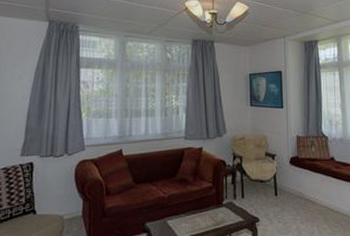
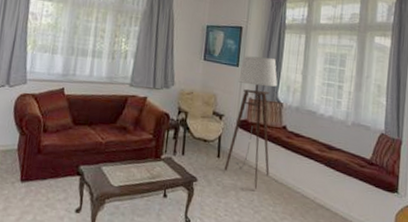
floor lamp: none [283,97,325,221] -> present [224,55,278,189]

